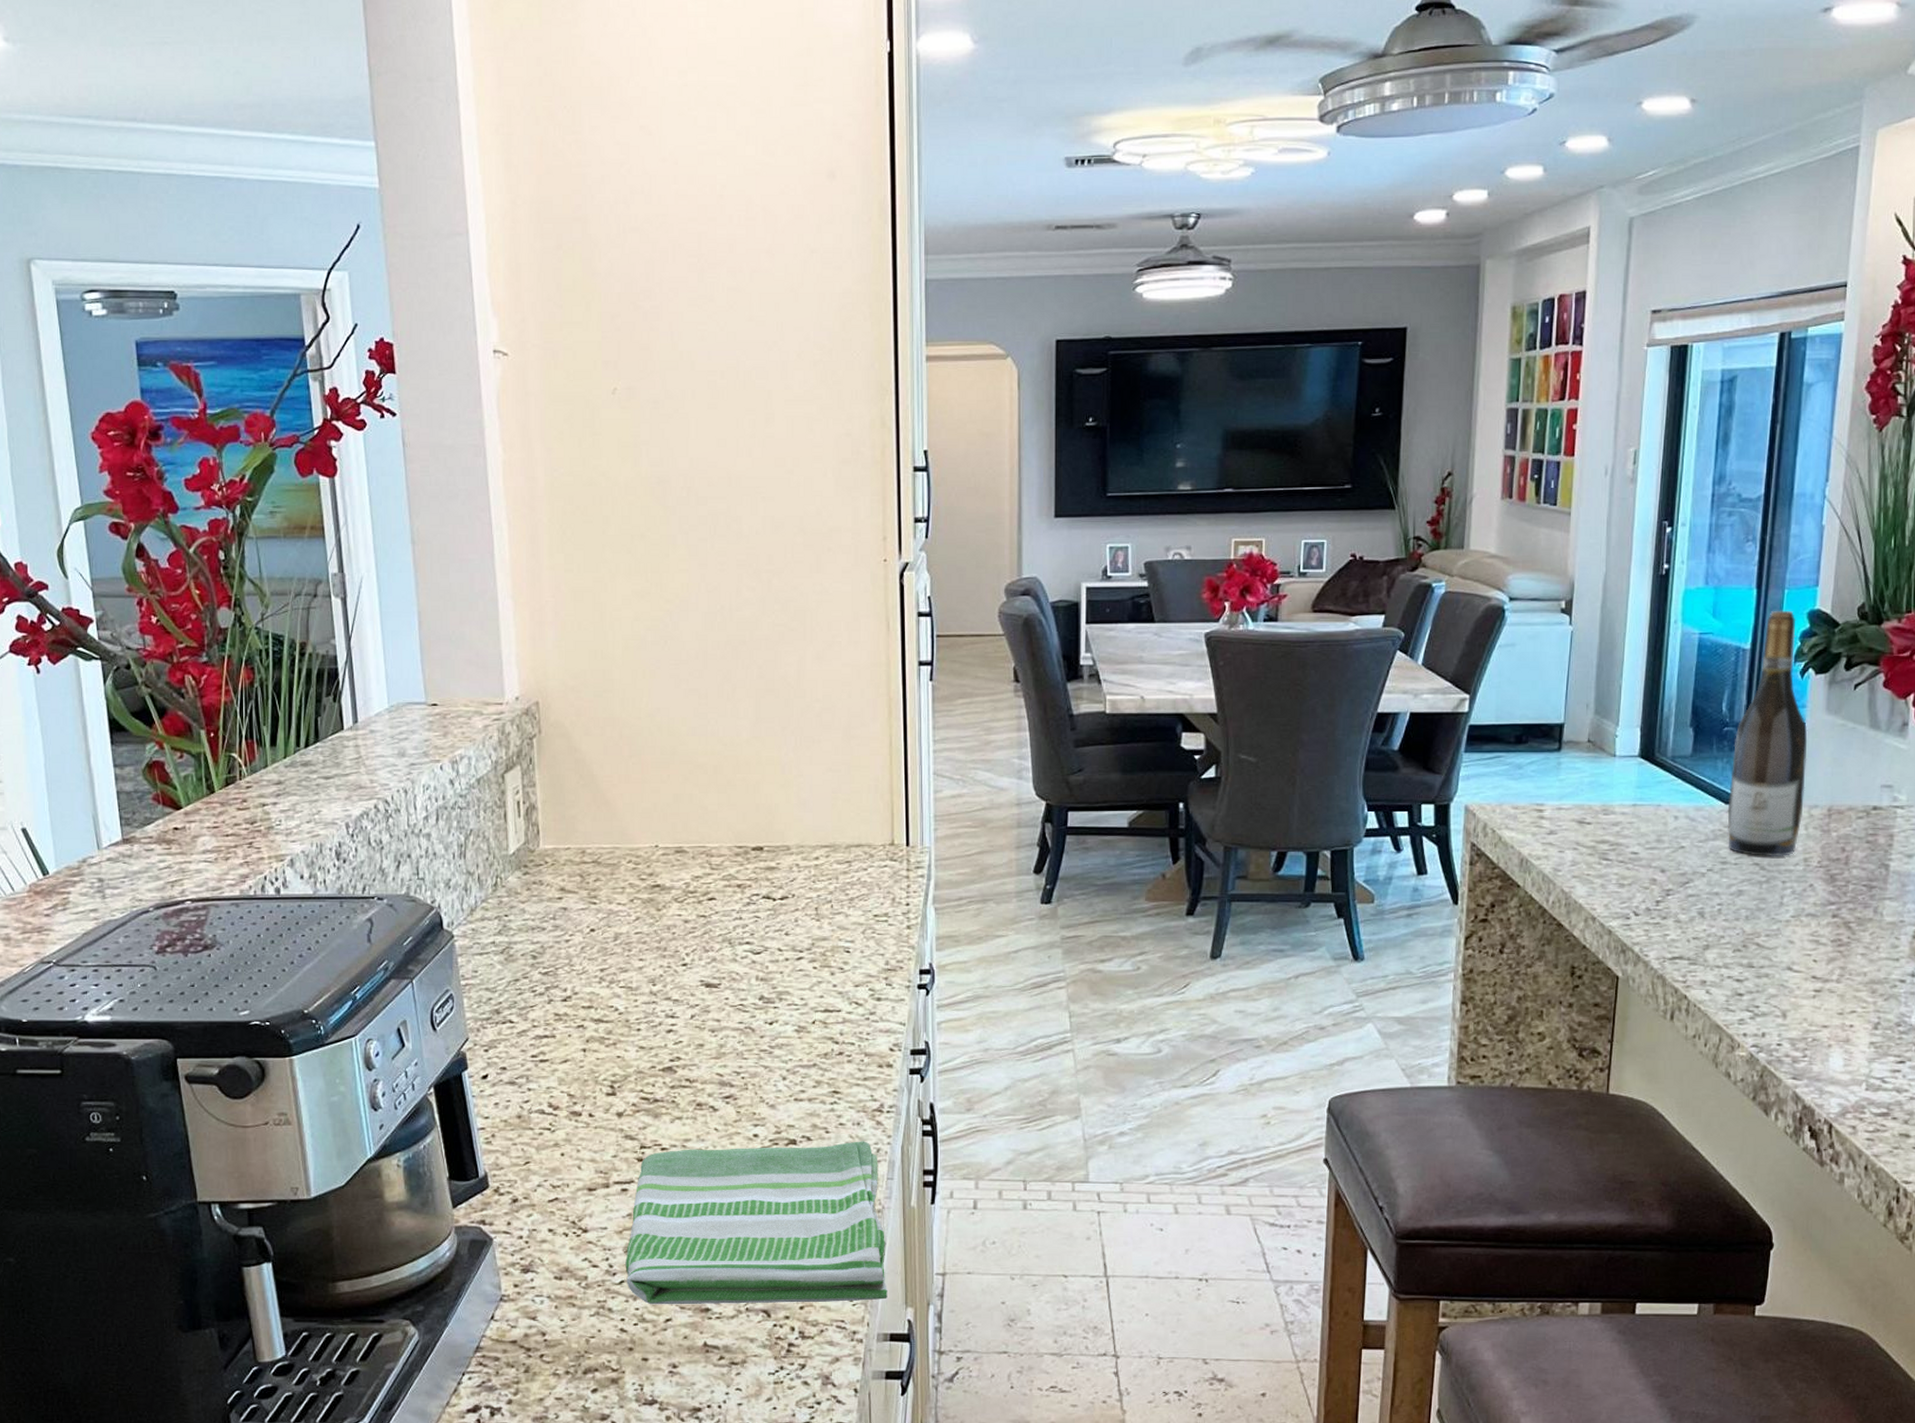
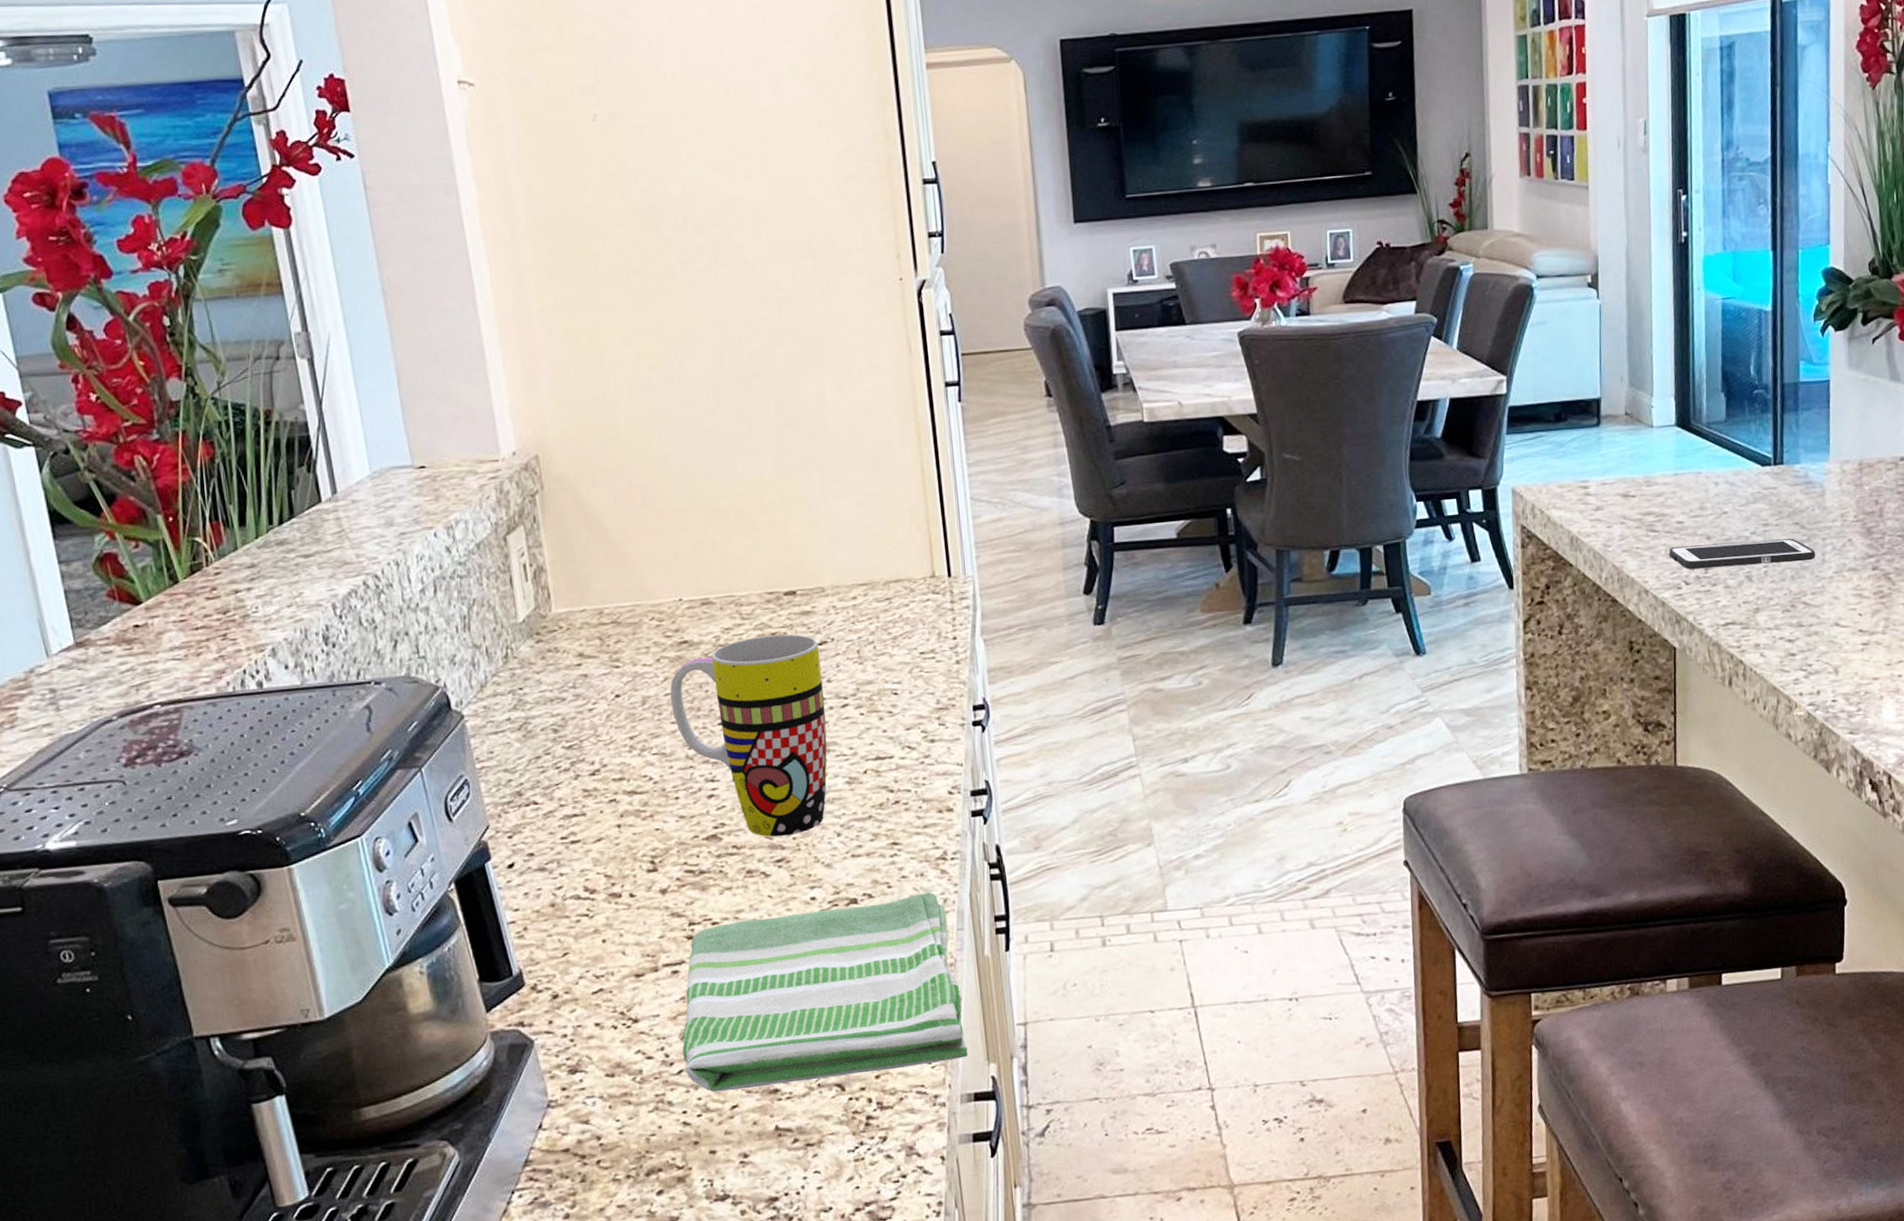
mug: none [641,886,781,1075] -> present [670,634,827,837]
cell phone: none [1620,877,1774,903] -> present [1668,538,1816,570]
wine bottle: present [1727,610,1808,857] -> none [1764,270,1836,516]

